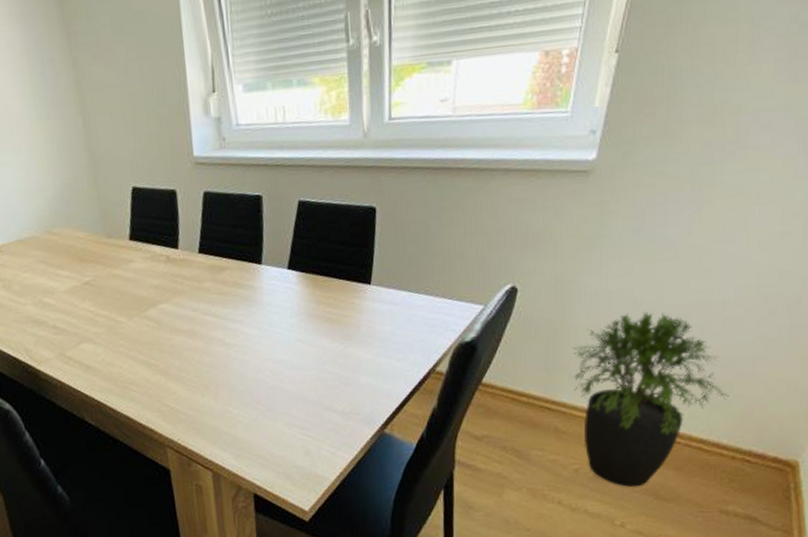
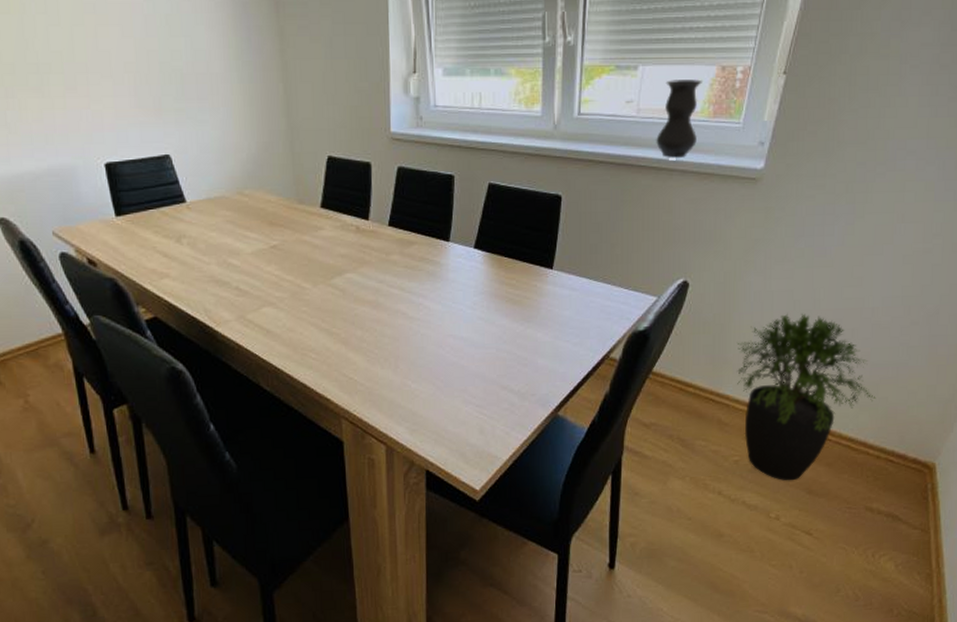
vase: none [475,68,524,158] -> present [656,79,702,158]

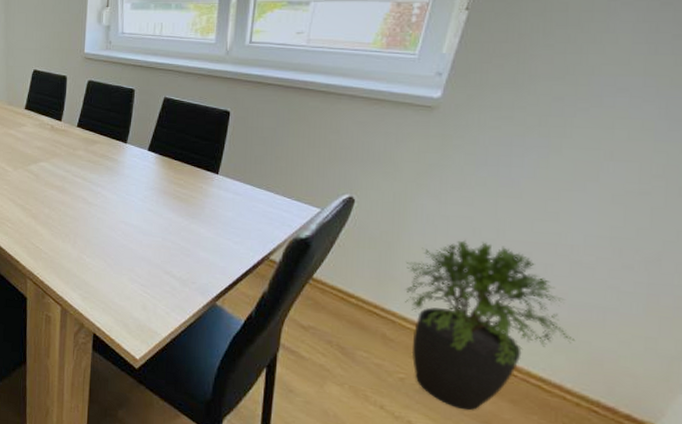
vase: present [656,79,702,158] -> none [325,14,376,84]

